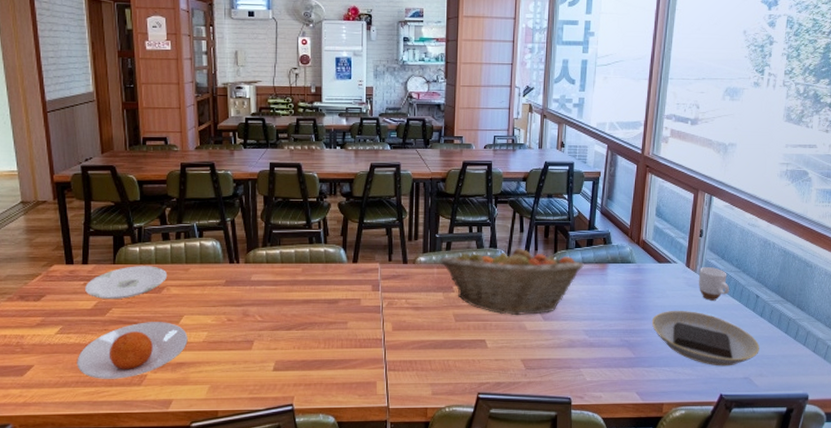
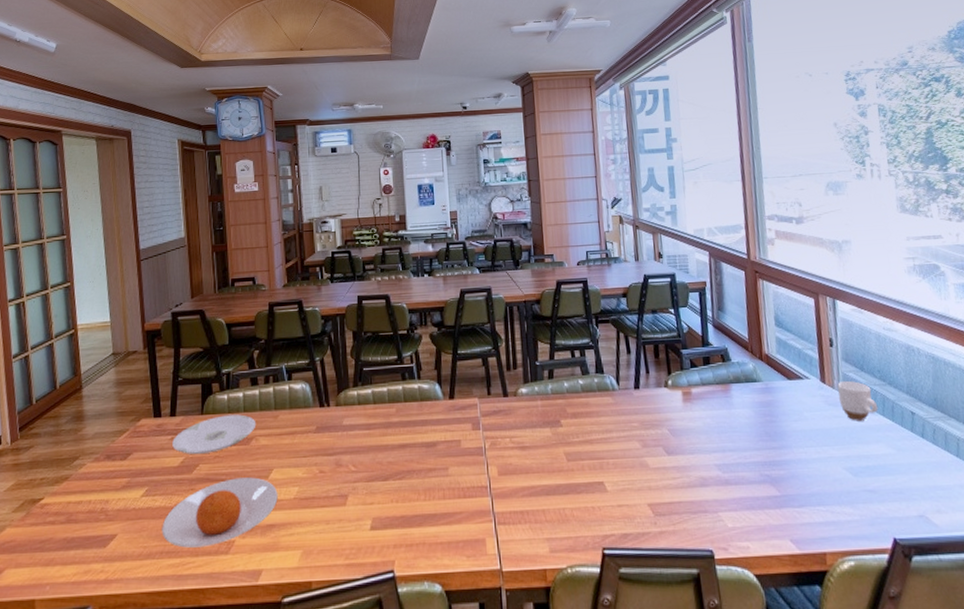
fruit basket: present [440,245,584,316] -> none [543,370,704,451]
plate: present [651,311,760,366] -> none [792,435,930,503]

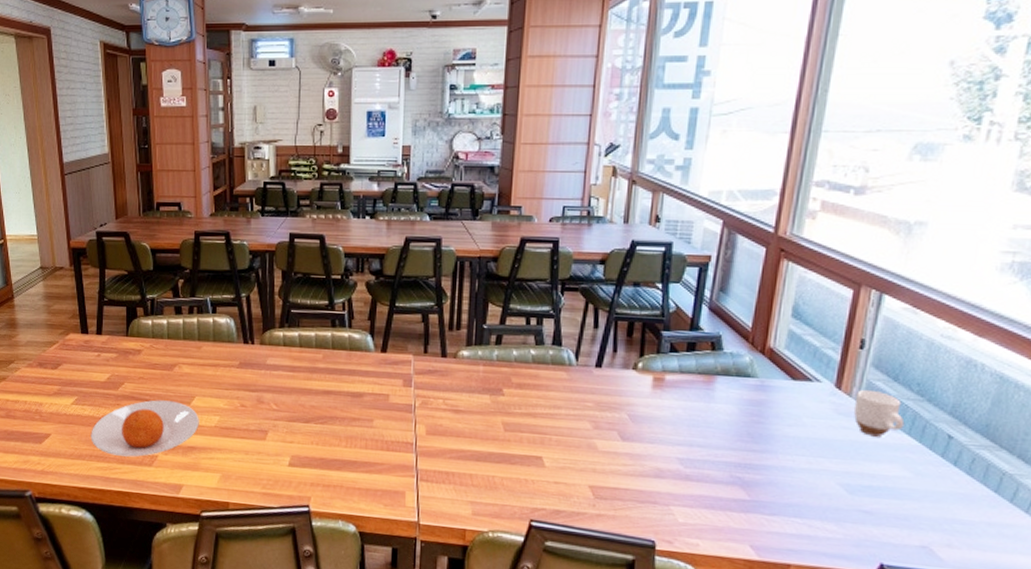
plate: present [172,414,256,454] -> none [99,339,180,374]

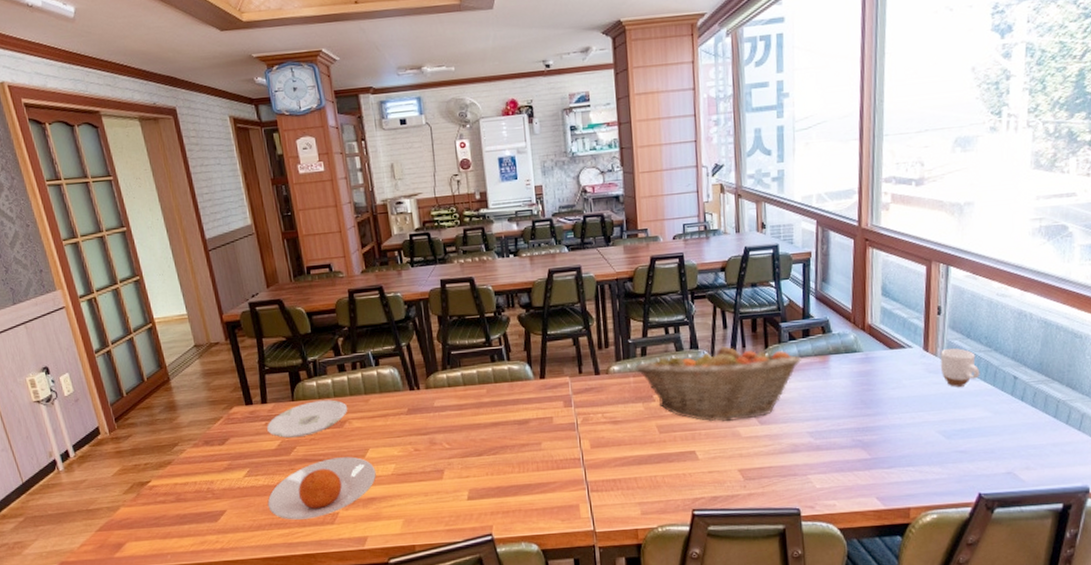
plate: none [99,339,180,374] -> present [267,399,348,438]
fruit basket: none [487,343,681,432] -> present [635,345,801,422]

